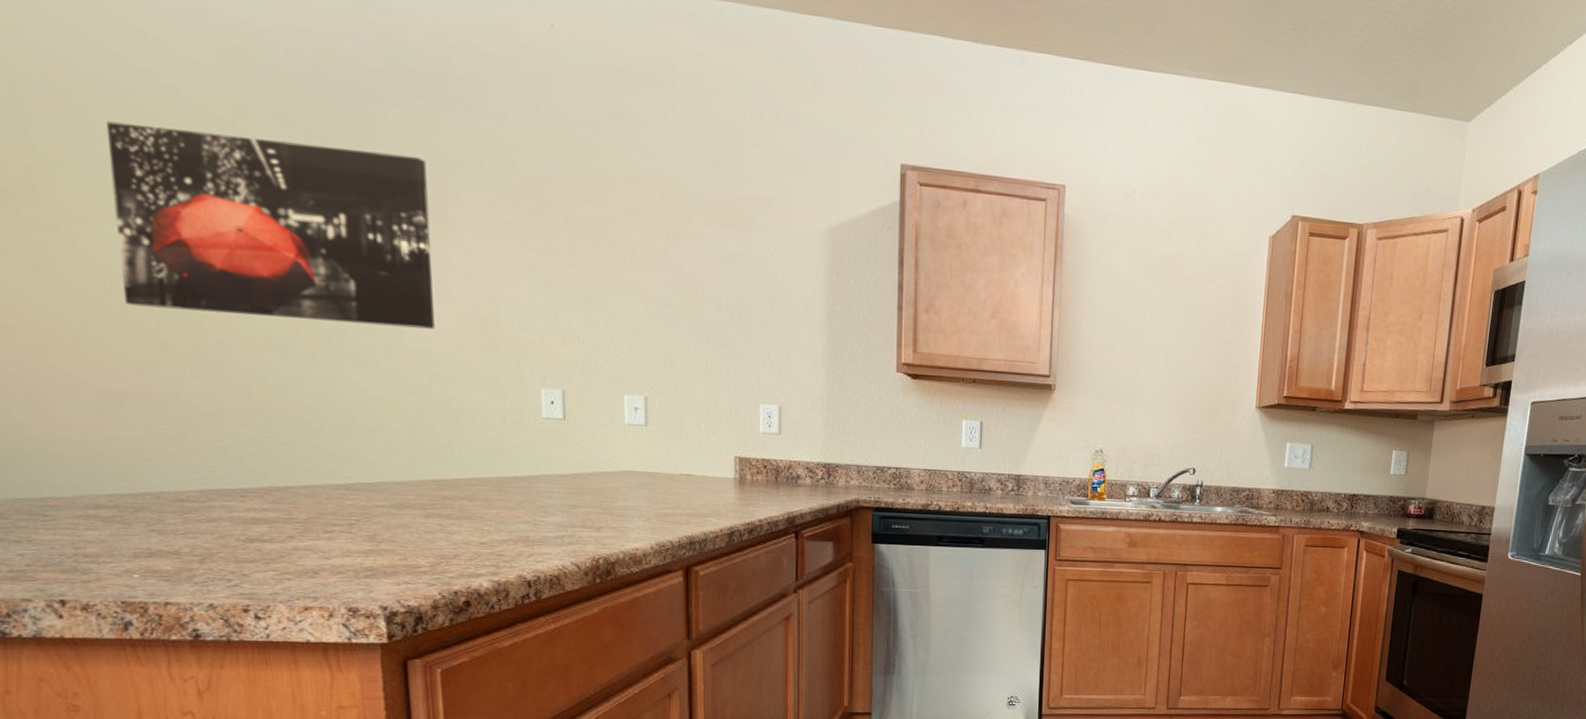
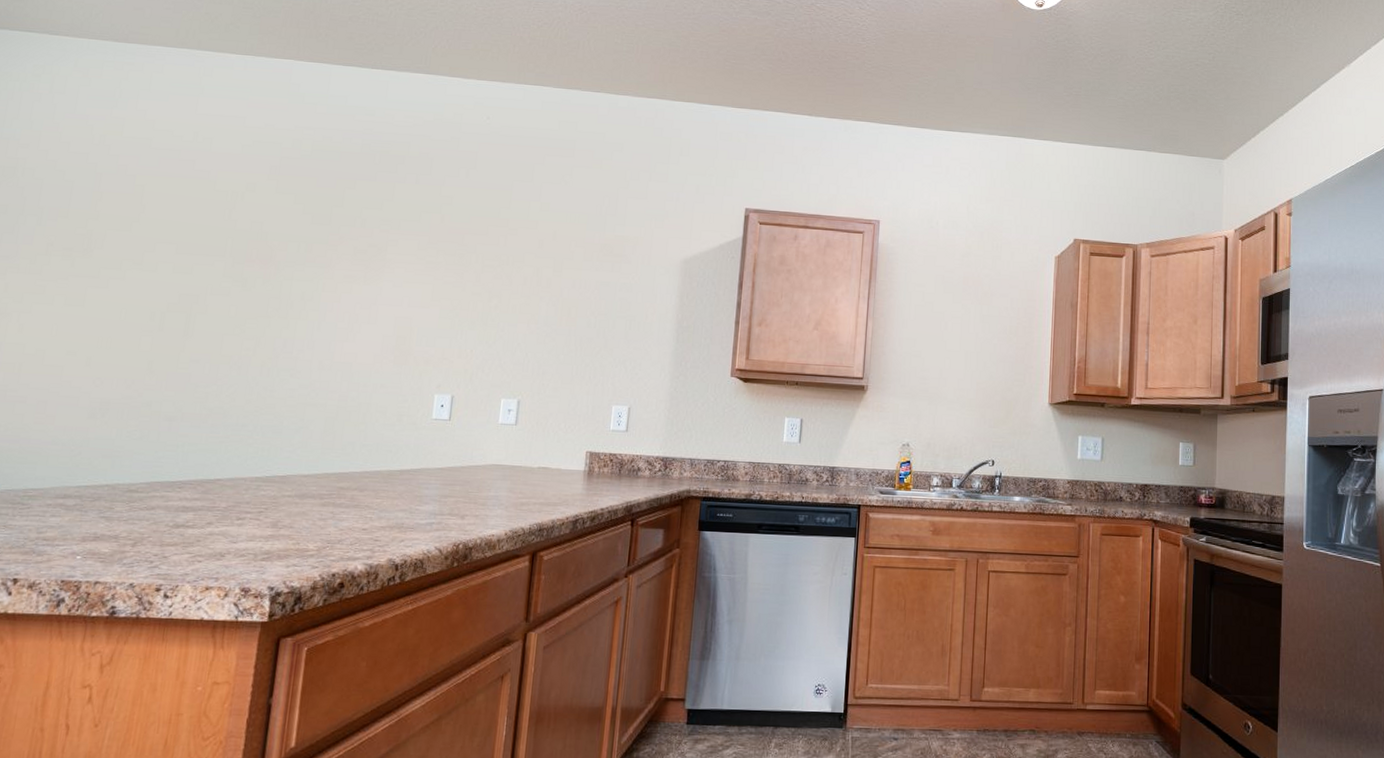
wall art: present [107,121,435,329] -> none [131,196,378,347]

